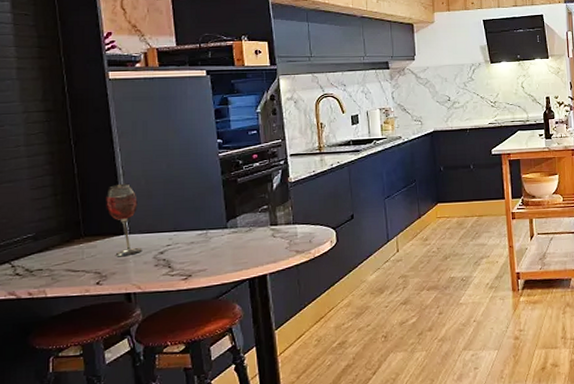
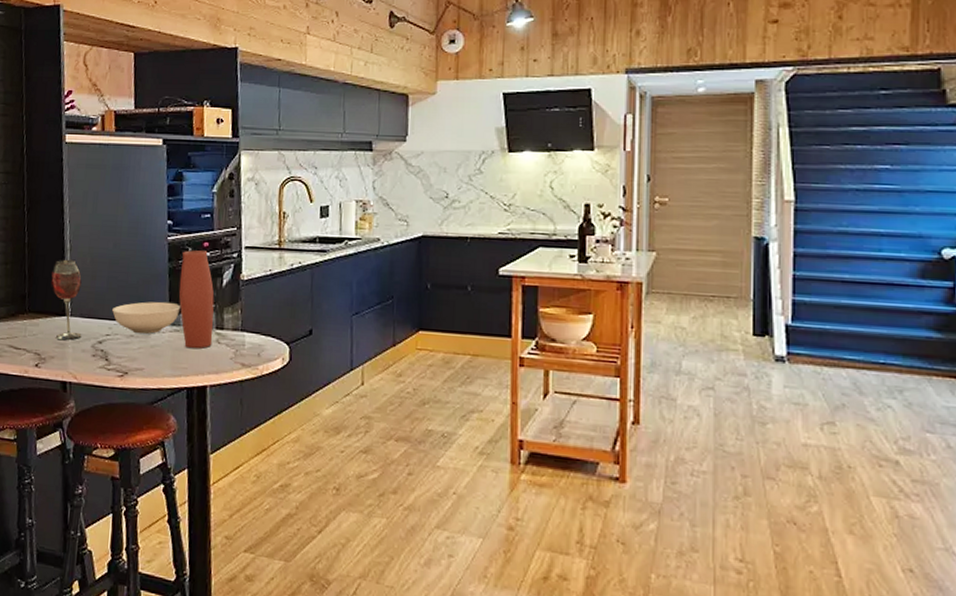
bowl: none [170,208,236,241] -> present [111,301,180,334]
vase: none [233,162,268,246] -> present [178,250,215,349]

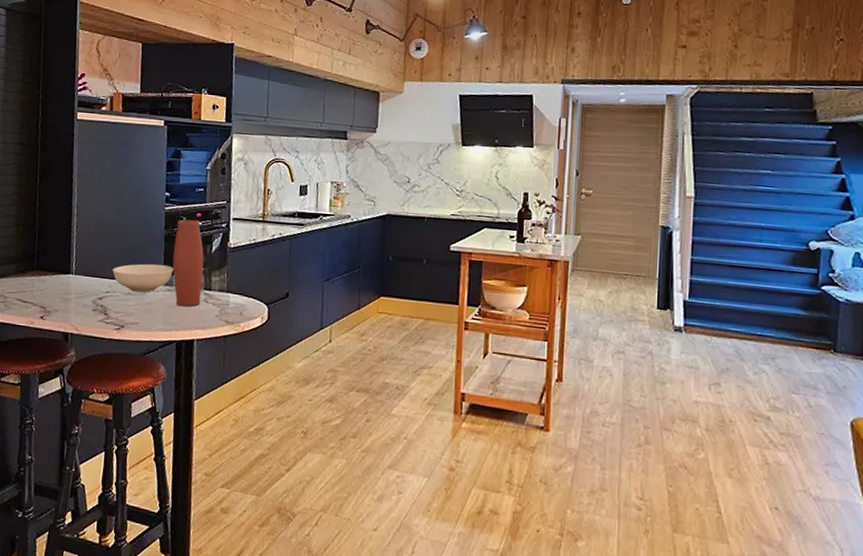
wineglass: present [51,259,82,341] -> none [58,223,87,296]

